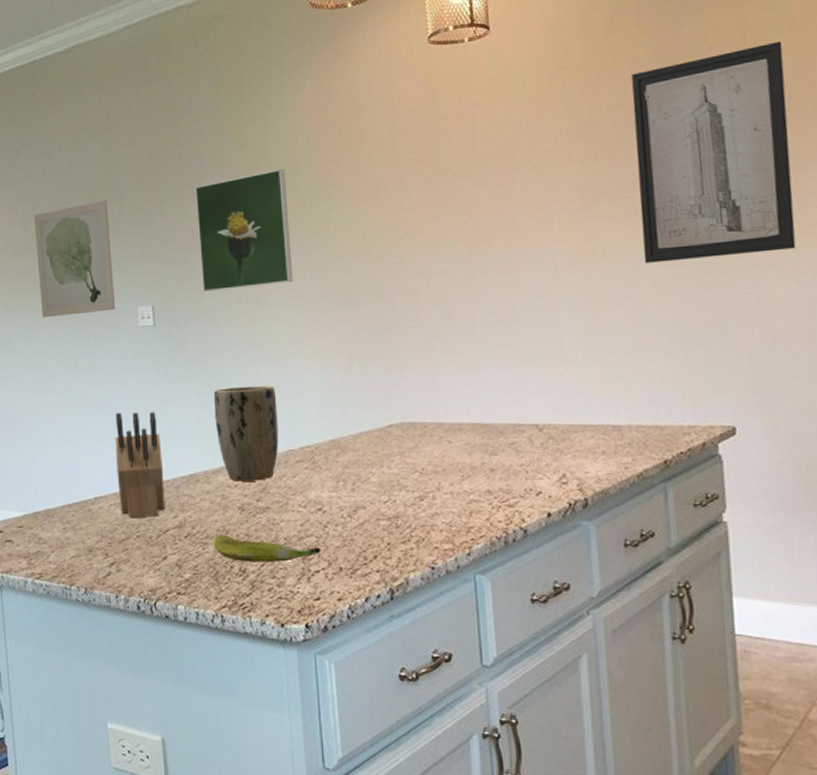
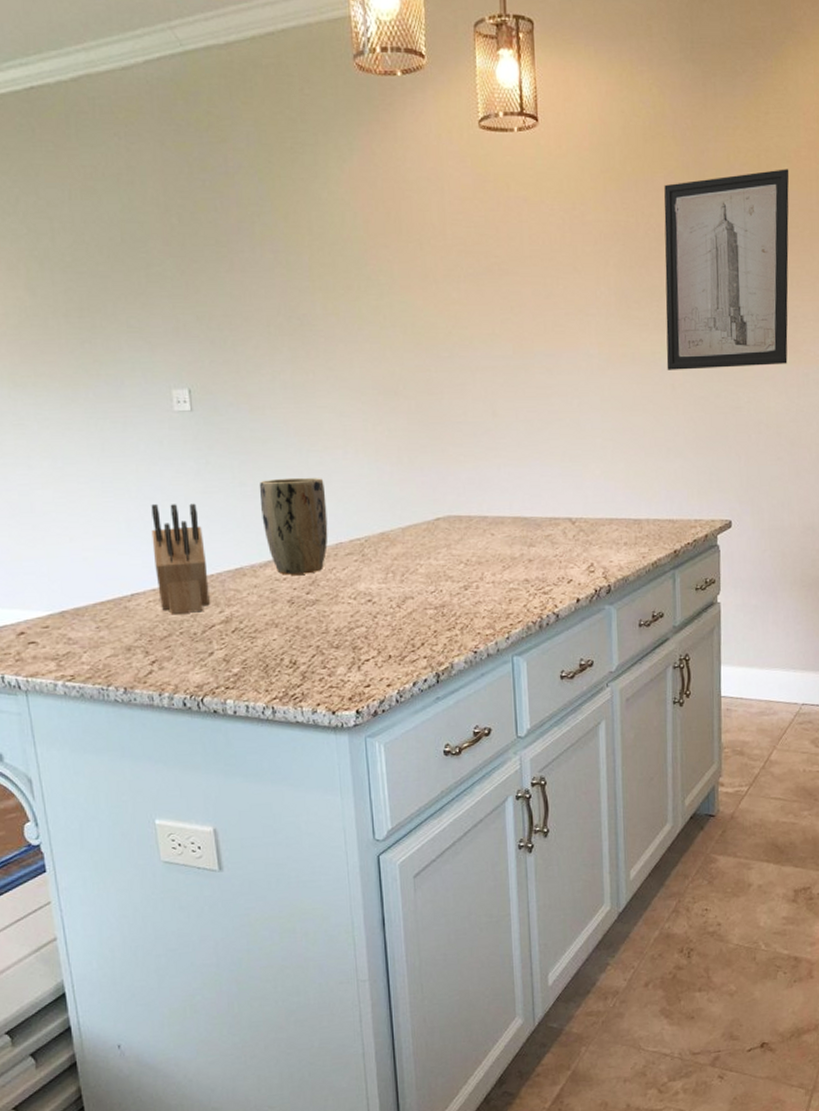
wall art: present [34,199,116,318] -> none [42,265,147,398]
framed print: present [195,169,293,292] -> none [234,248,341,376]
banana: present [213,535,321,562] -> none [262,628,371,655]

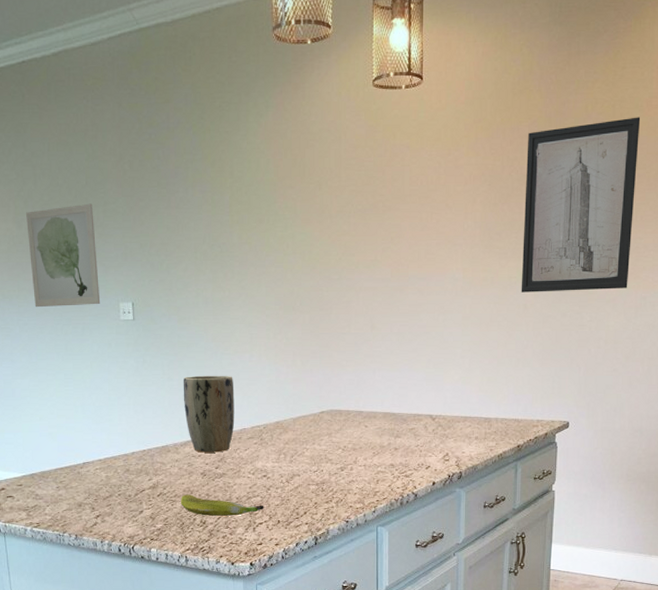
wall art: none [42,265,147,398] -> present [26,203,101,308]
knife block: present [151,503,210,615] -> none [100,392,142,480]
banana: none [262,628,371,655] -> present [180,494,264,516]

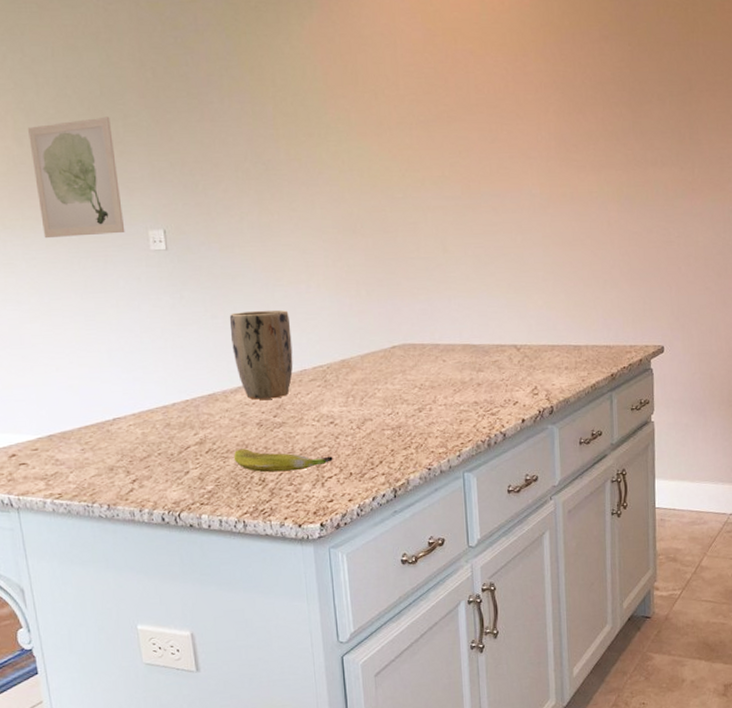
wall art: present [521,117,641,293] -> none [599,21,715,208]

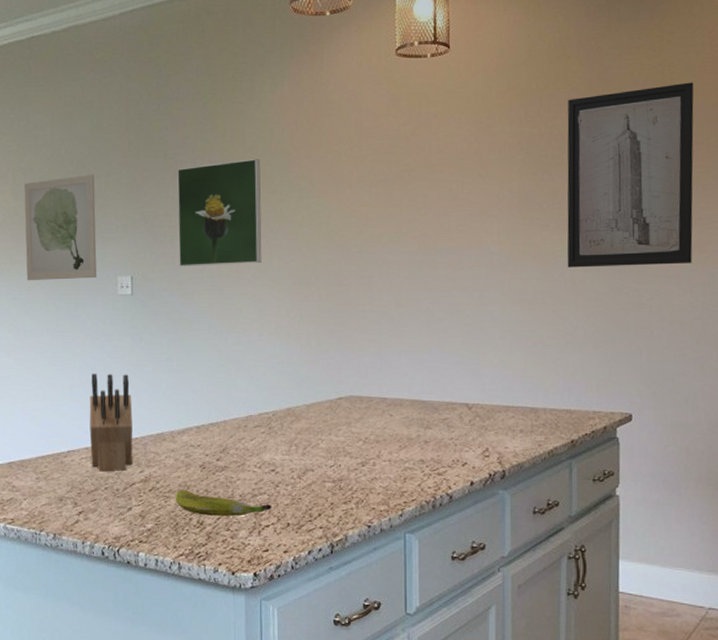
knife block: none [131,335,185,438] -> present [89,373,133,472]
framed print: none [204,99,304,218] -> present [177,159,262,266]
plant pot: present [229,310,293,400] -> none [182,355,241,442]
wall art: none [599,21,715,208] -> present [567,82,694,267]

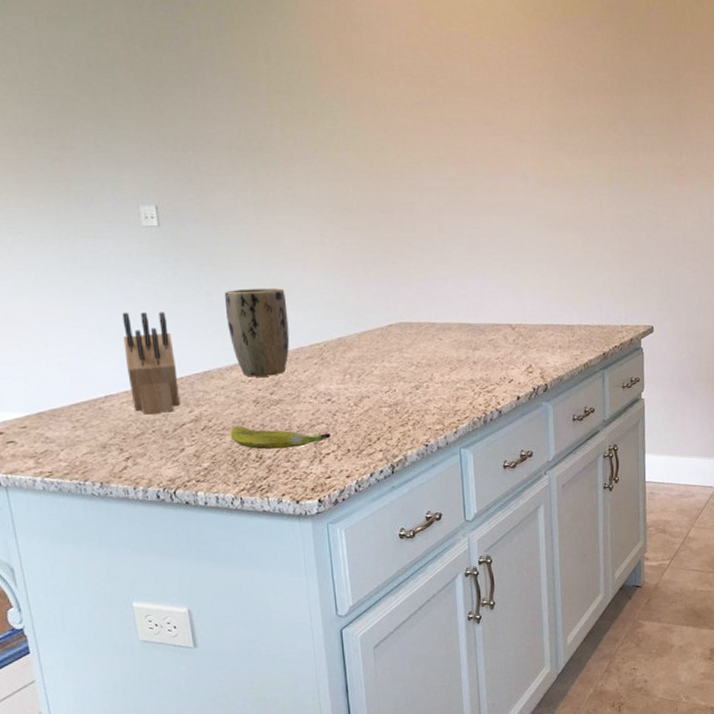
wall art: present [24,174,97,281] -> none [12,89,116,213]
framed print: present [177,159,262,266] -> none [196,77,299,194]
plant pot: none [182,355,241,442] -> present [224,287,290,377]
wall art: present [567,82,694,267] -> none [591,12,702,192]

